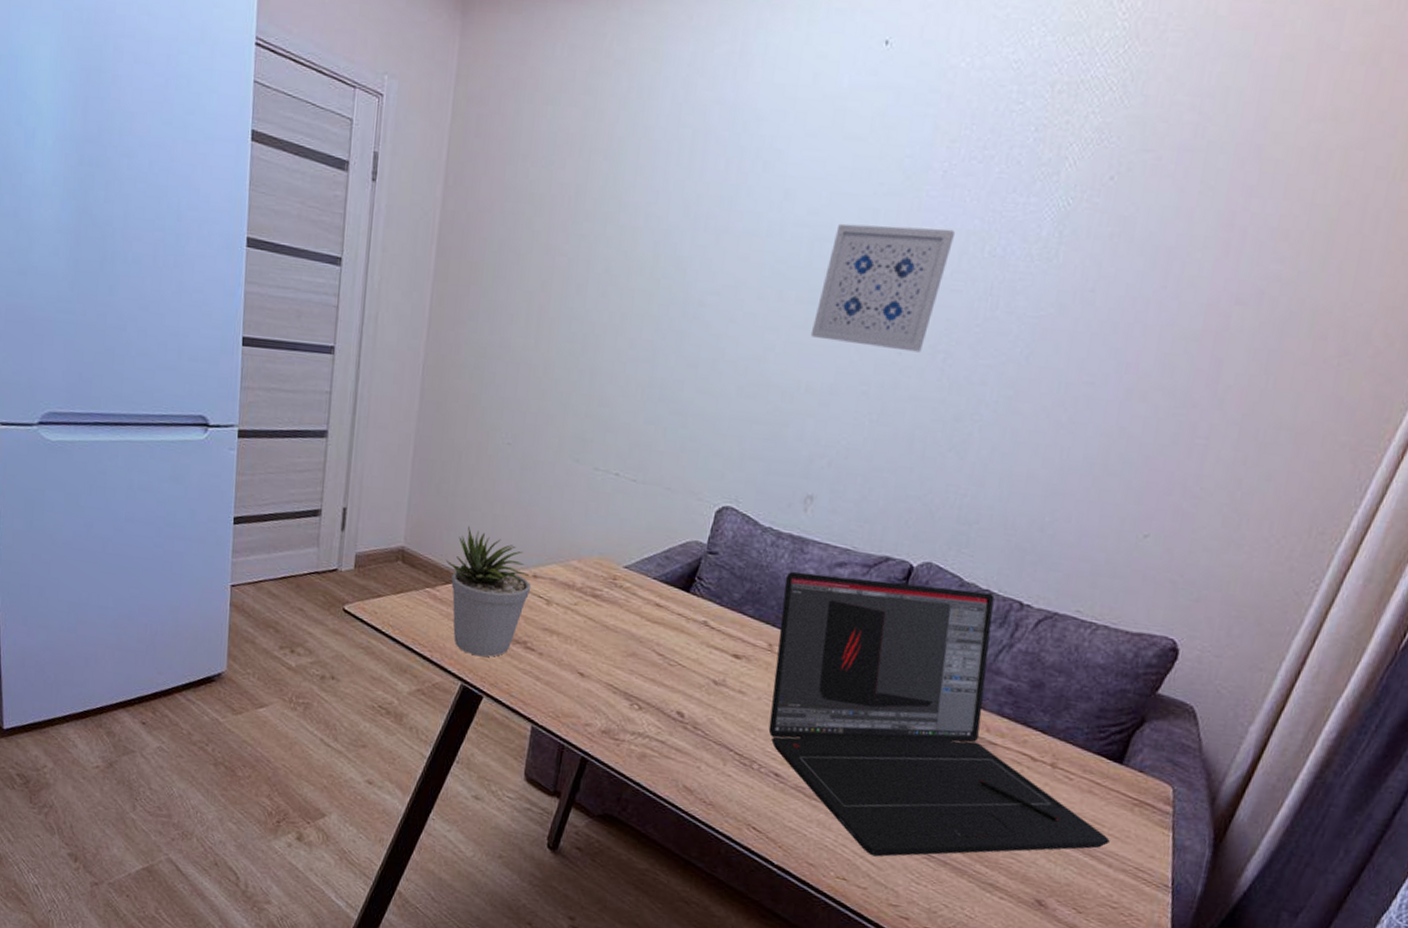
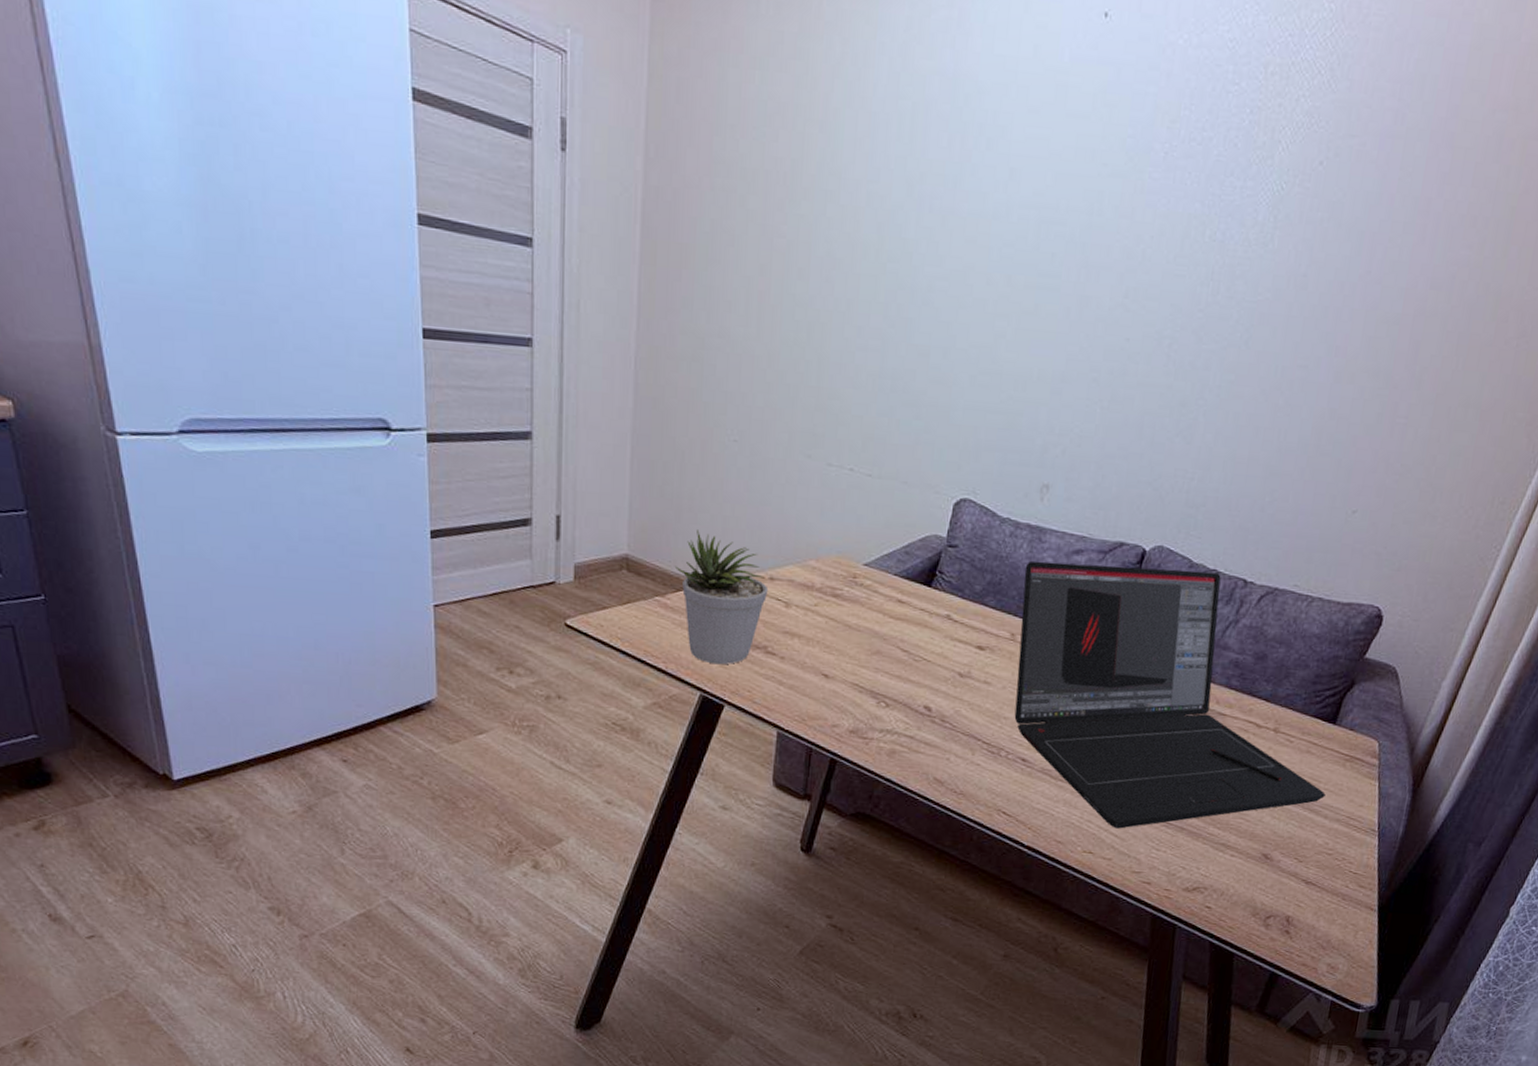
wall art: present [810,223,955,353] -> none [1040,205,1177,338]

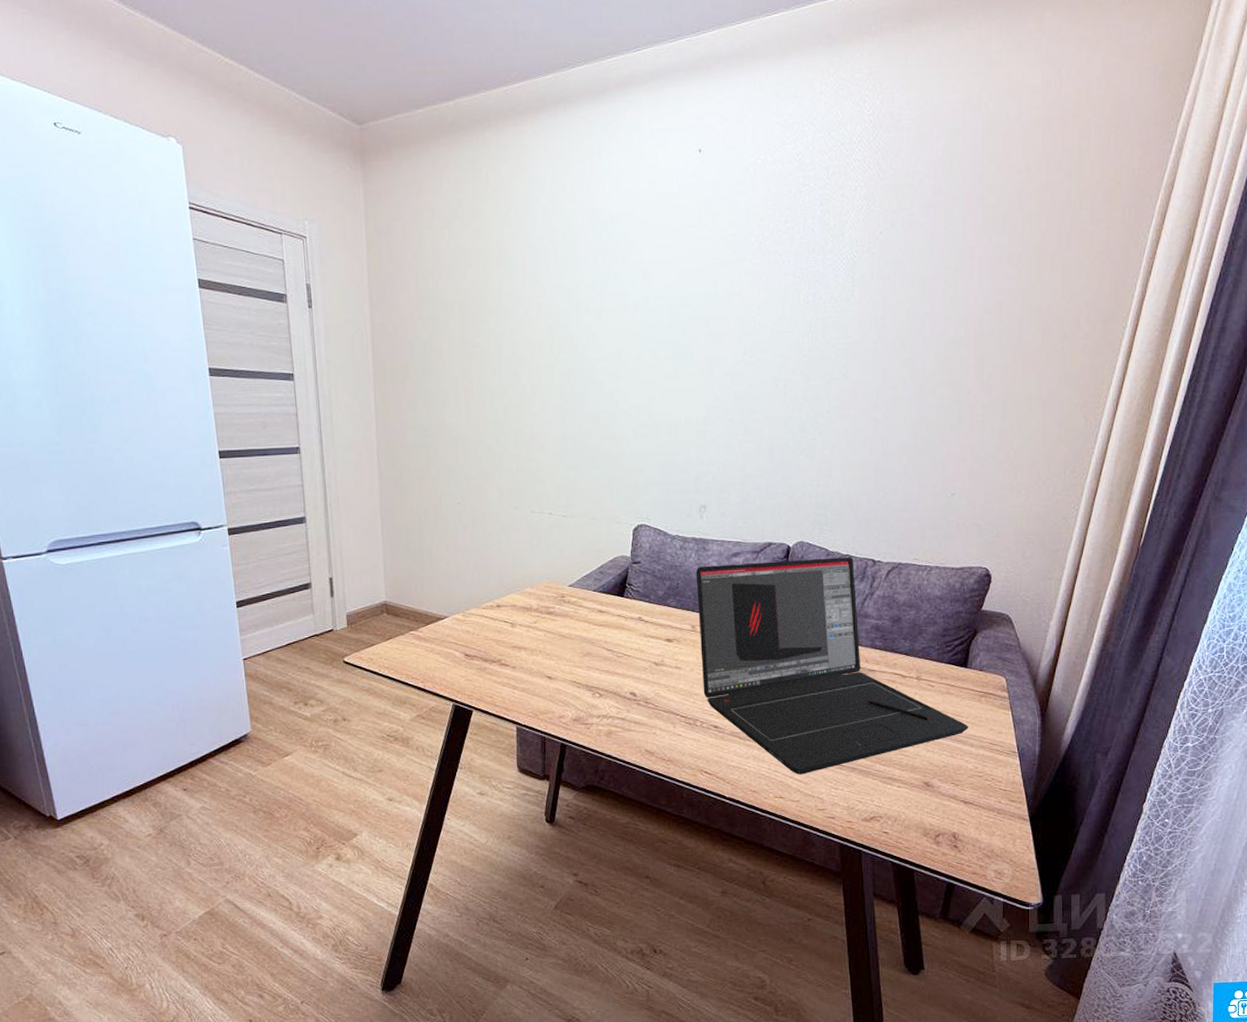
potted plant: present [674,530,769,665] -> none [422,575,497,679]

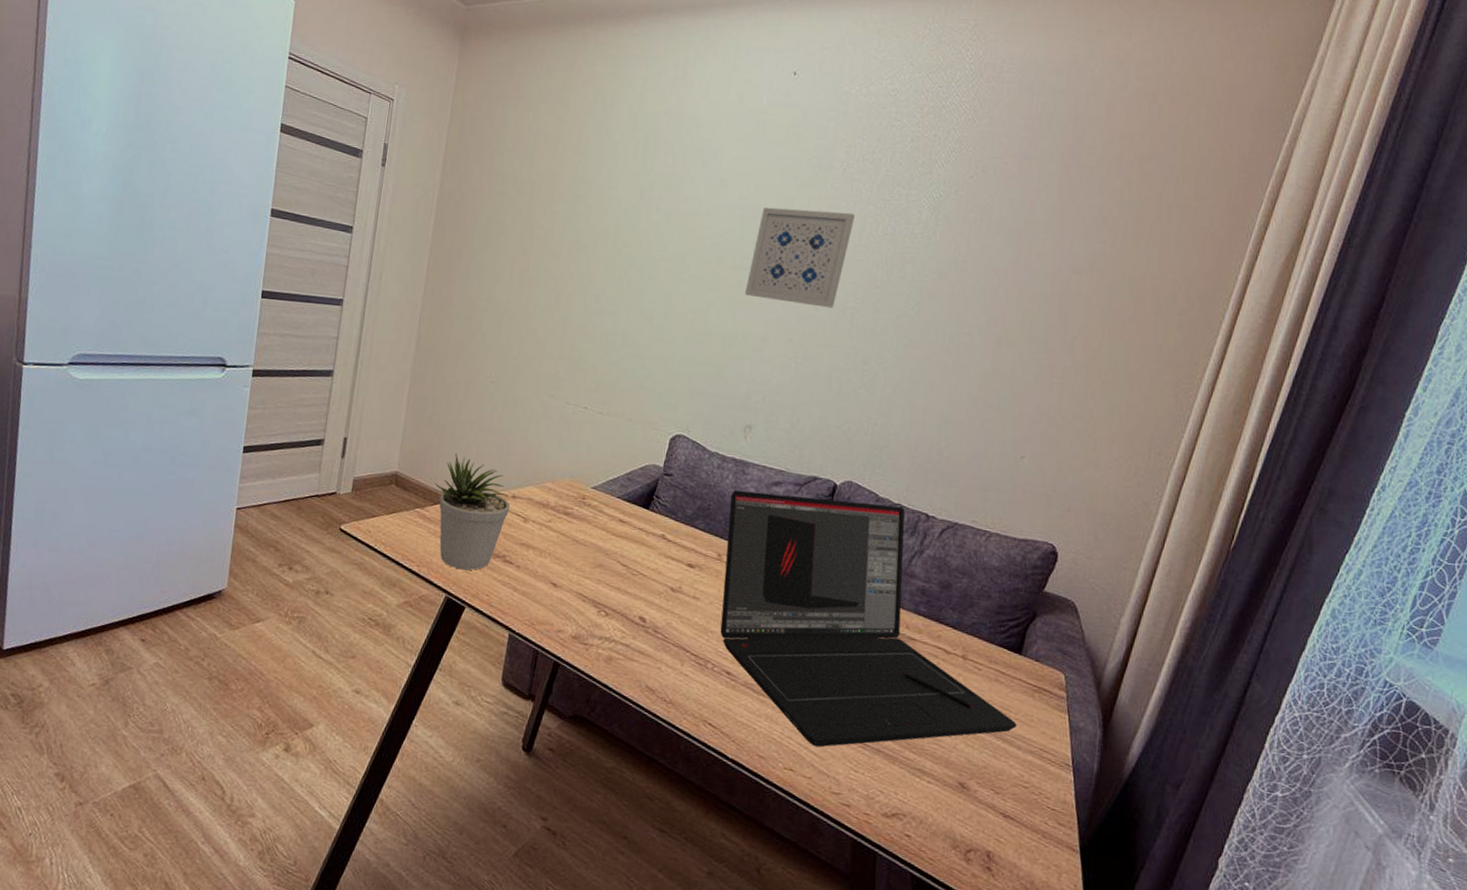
potted plant: none [422,575,497,679] -> present [434,453,511,571]
wall art: none [681,286,776,384] -> present [744,207,855,309]

